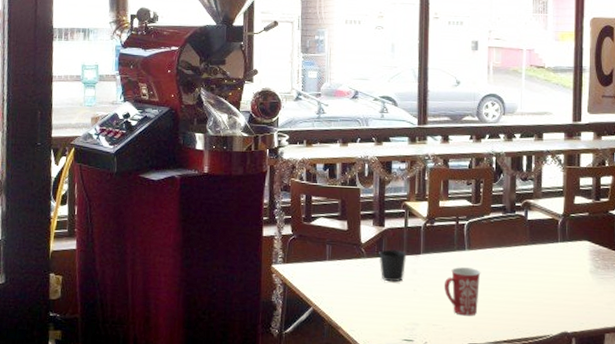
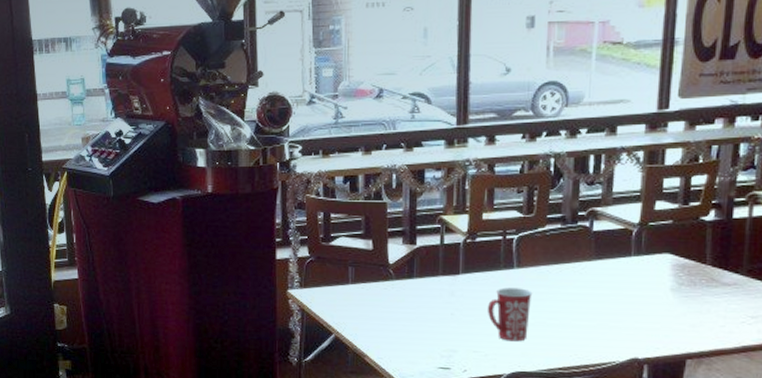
cup: present [379,248,406,282] -> none [410,268,442,306]

